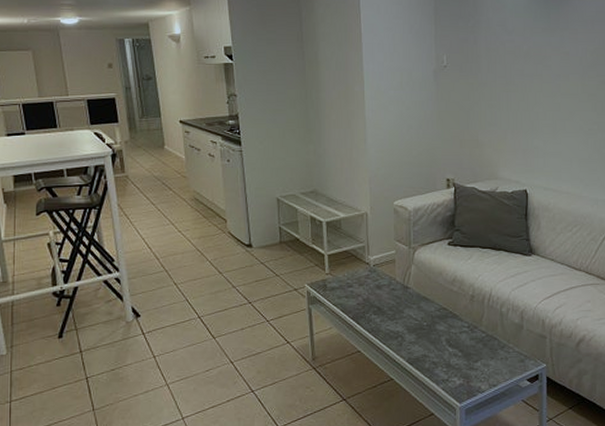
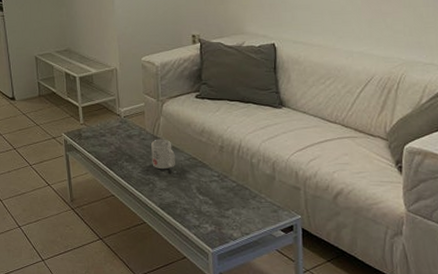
mug: none [401,290,425,322] -> present [151,140,175,170]

